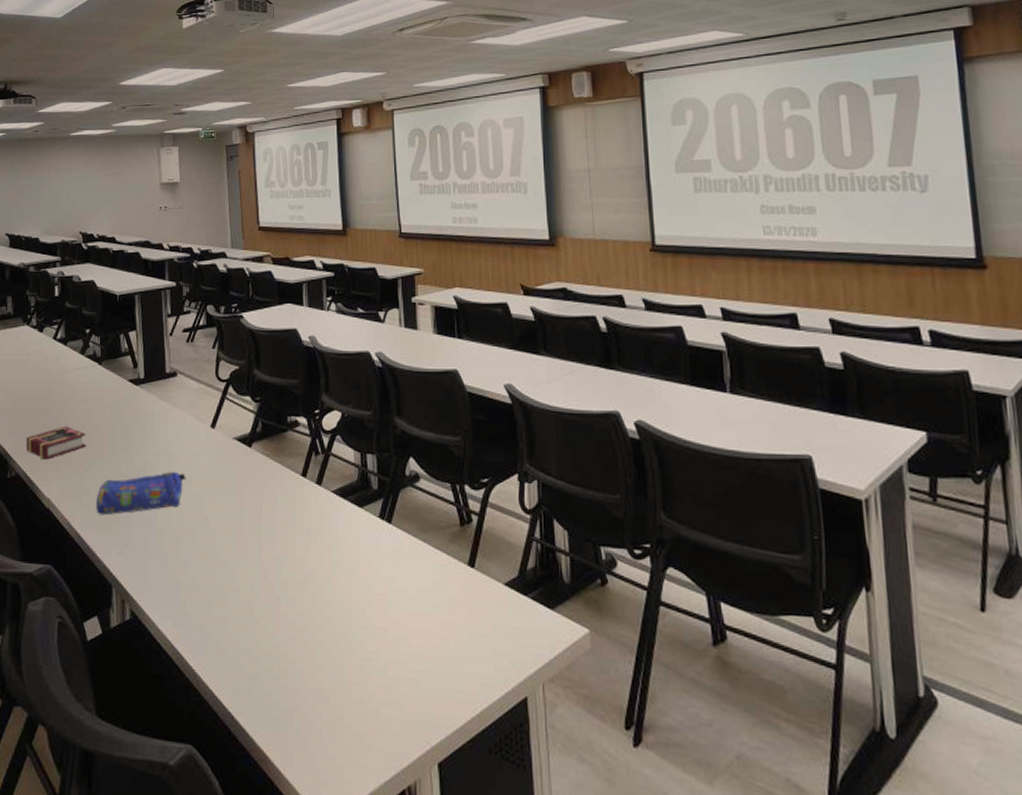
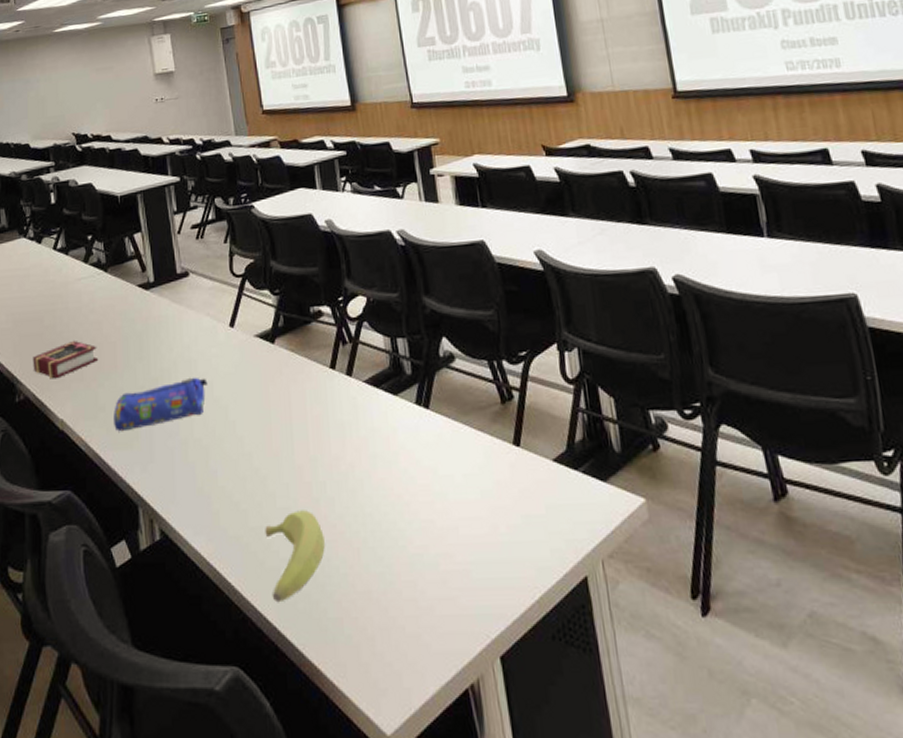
banana: none [228,606,282,690] -> present [265,510,325,603]

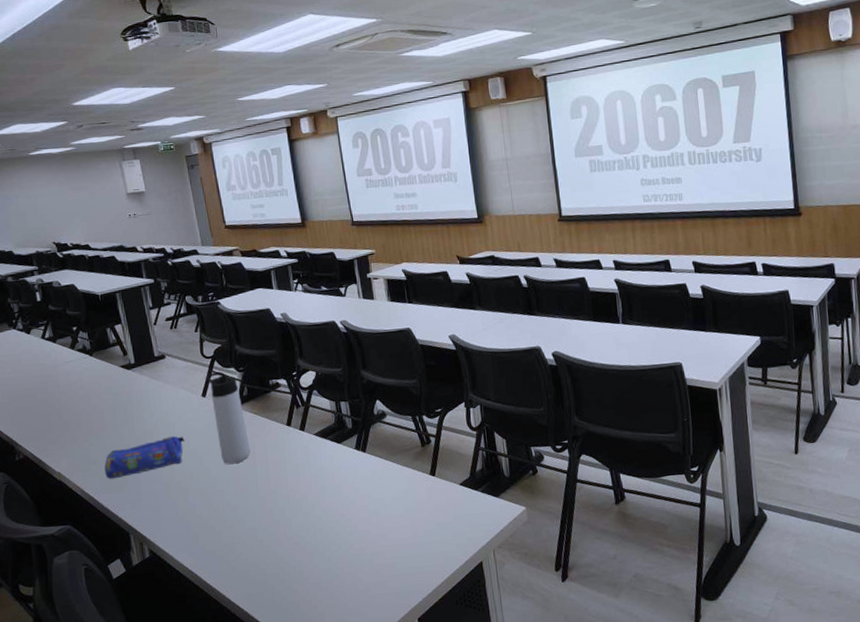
book: present [33,340,99,379] -> none [29,410,89,441]
thermos bottle: none [235,294,286,419] -> present [206,372,251,465]
banana: present [265,510,325,603] -> none [236,529,284,595]

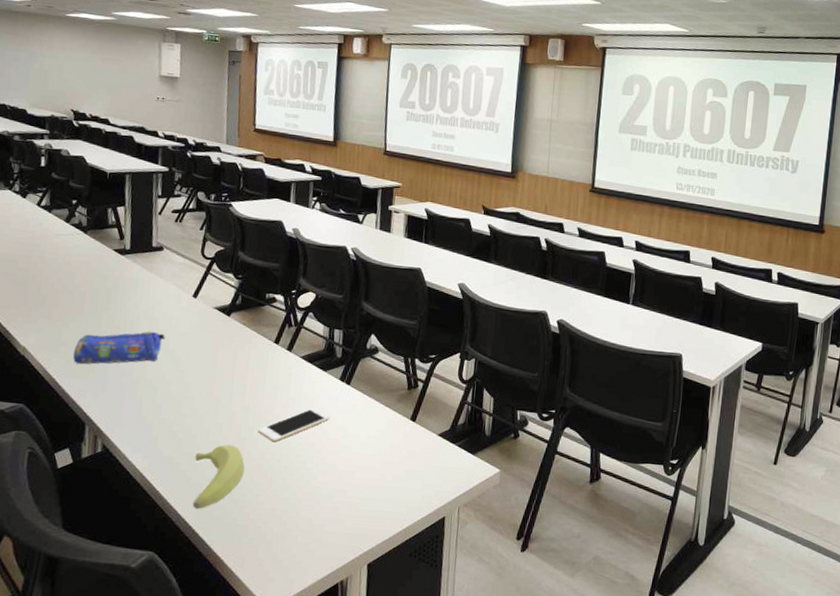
thermos bottle: present [206,372,251,465] -> none [199,274,233,373]
banana: none [236,529,284,595] -> present [192,444,245,510]
cell phone: none [288,479,354,519] -> present [257,407,330,442]

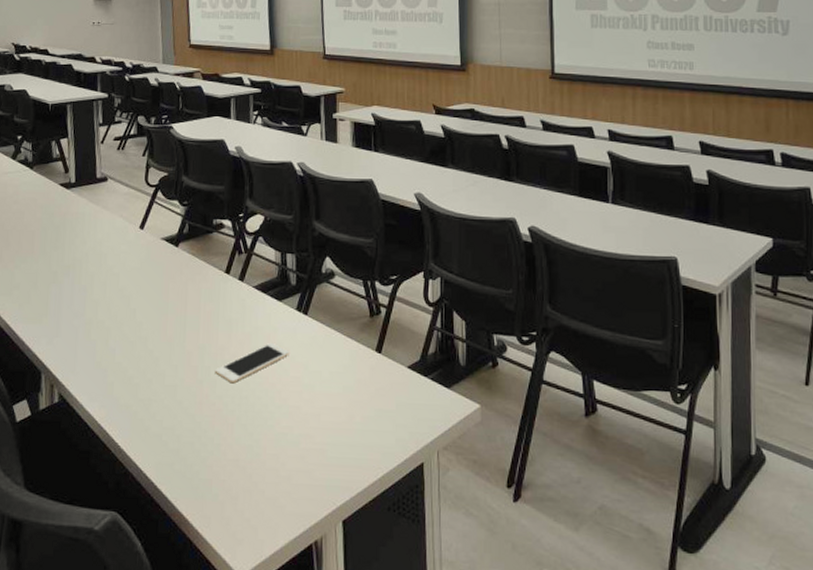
pencil case: present [73,331,165,365] -> none [26,268,115,309]
banana: present [192,444,245,510] -> none [152,388,204,463]

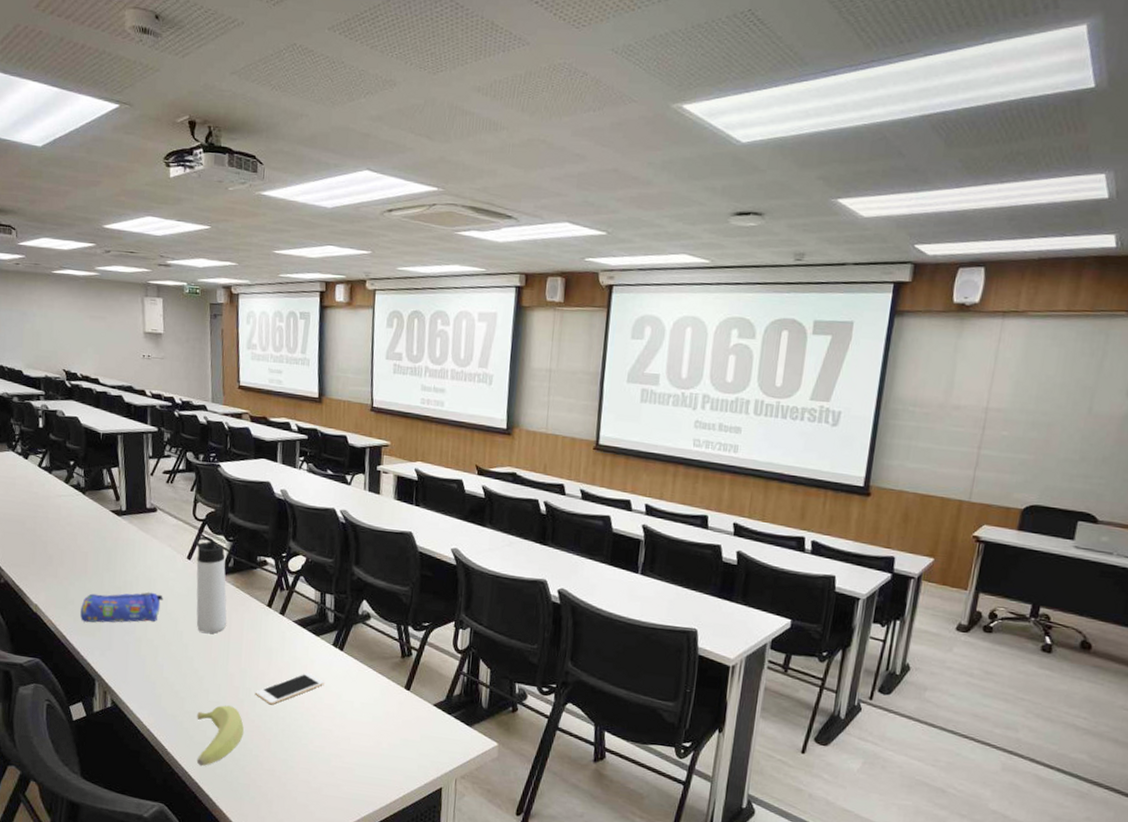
pencil case: none [26,268,115,309] -> present [80,591,163,623]
thermos bottle: none [147,203,183,309] -> present [194,536,227,634]
banana: none [152,388,204,463] -> present [196,705,244,767]

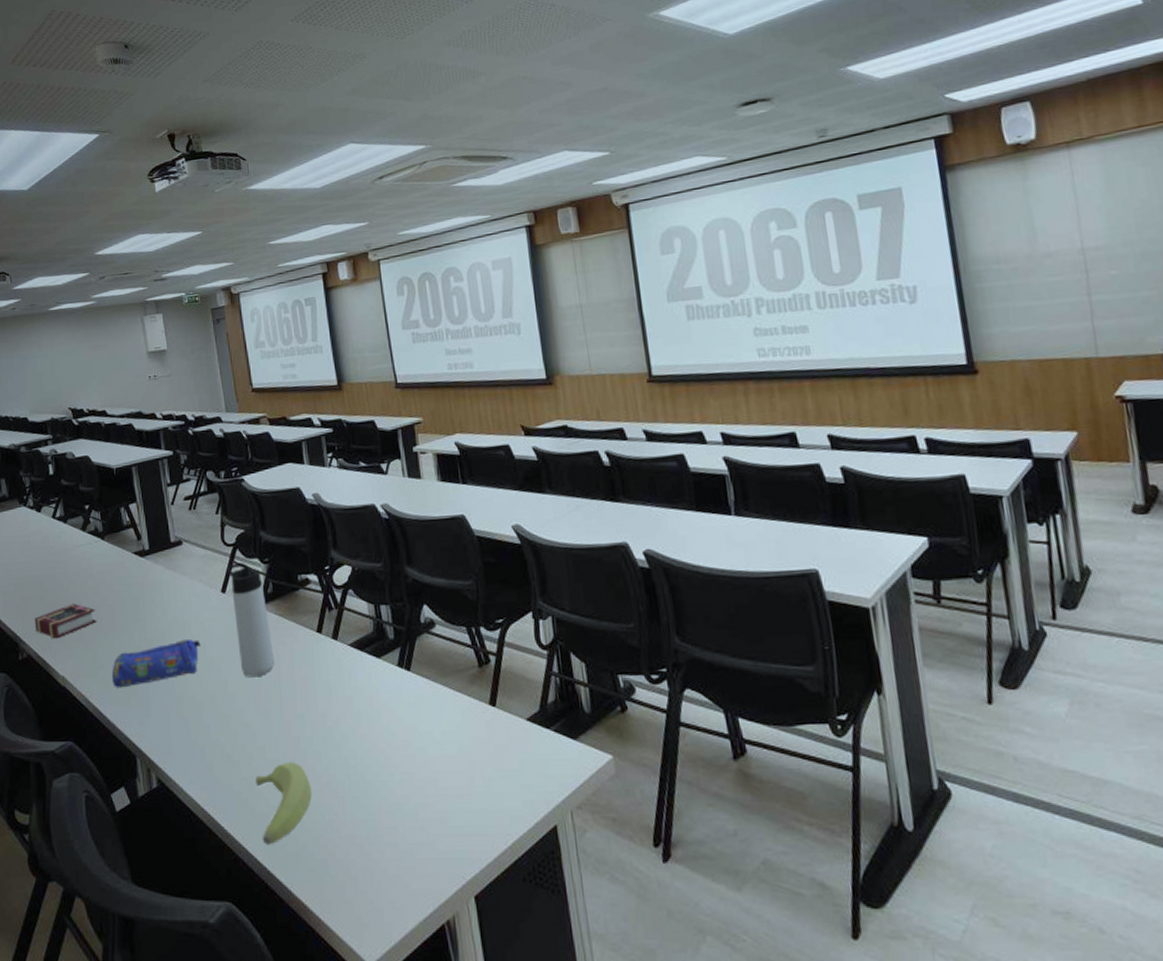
book: none [13,544,72,572] -> present [34,603,97,639]
cell phone: present [254,672,325,705] -> none [317,704,396,753]

